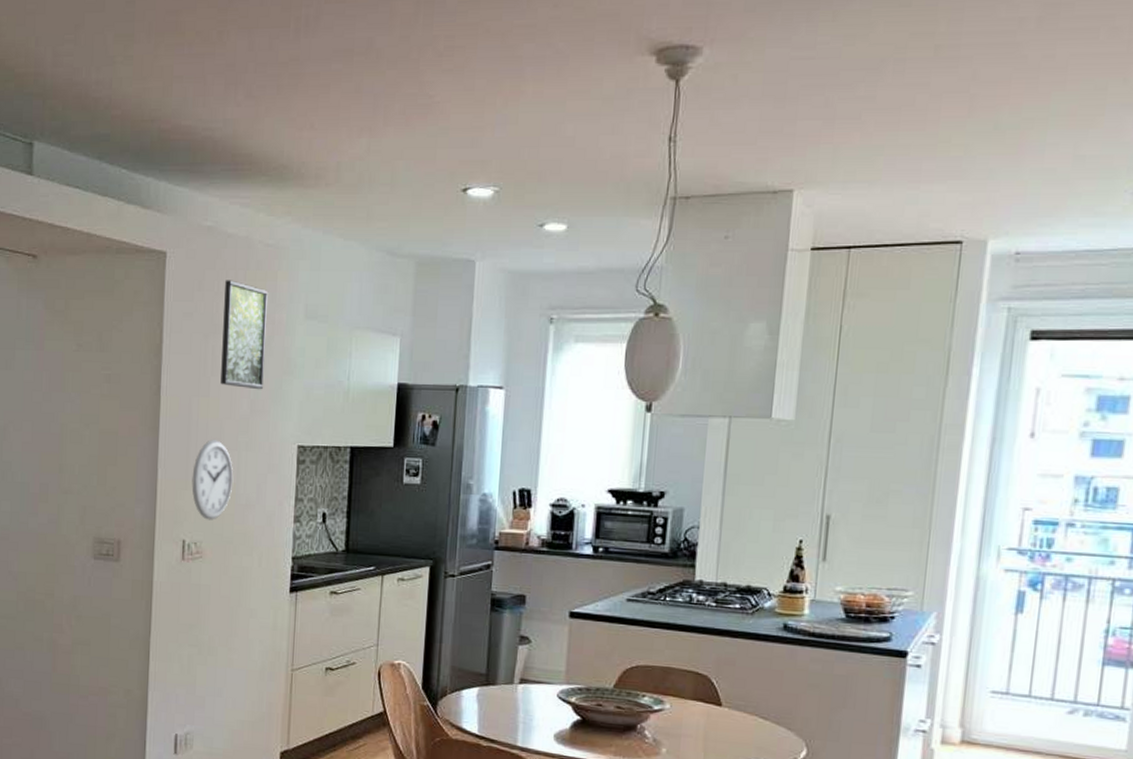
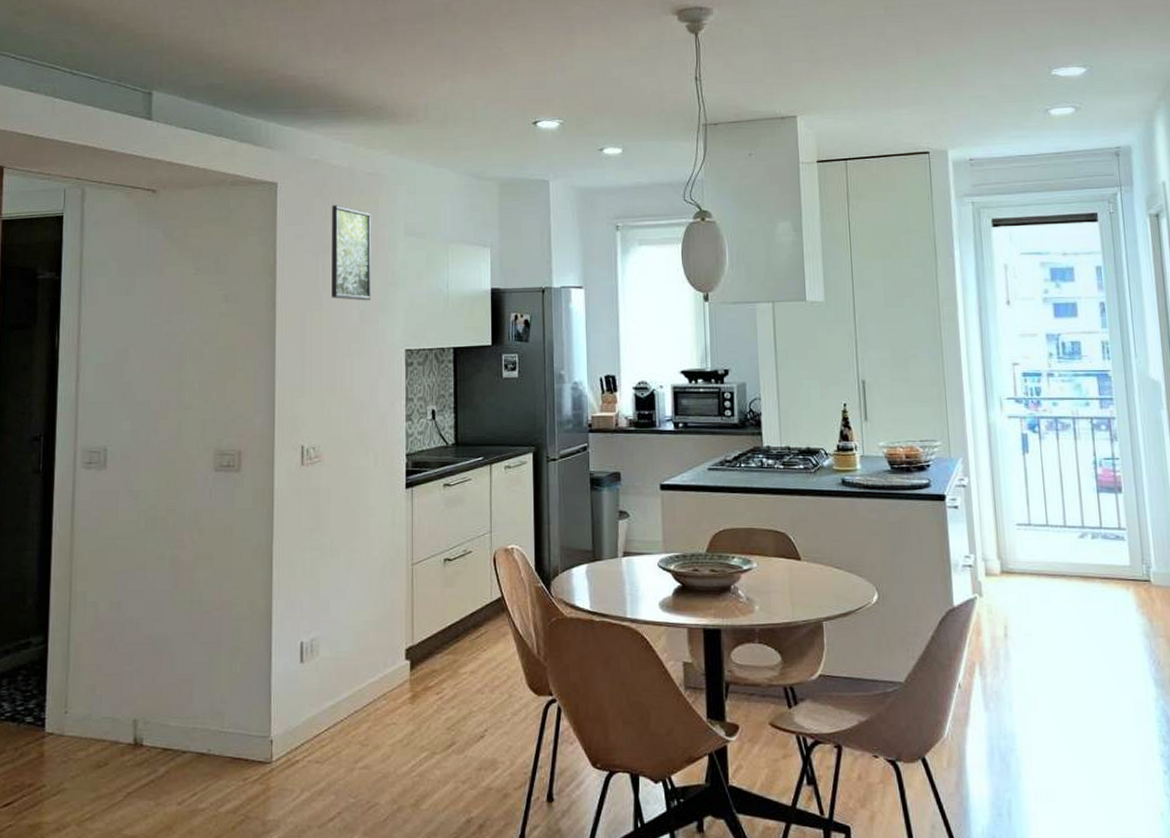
wall clock: present [192,440,234,520] -> none [308,349,348,425]

